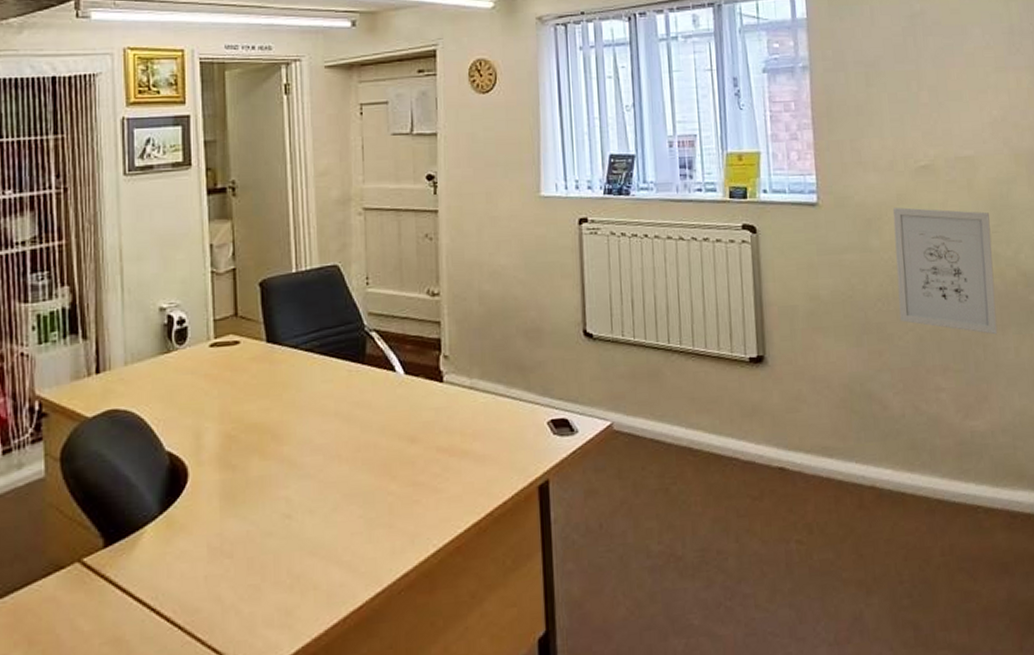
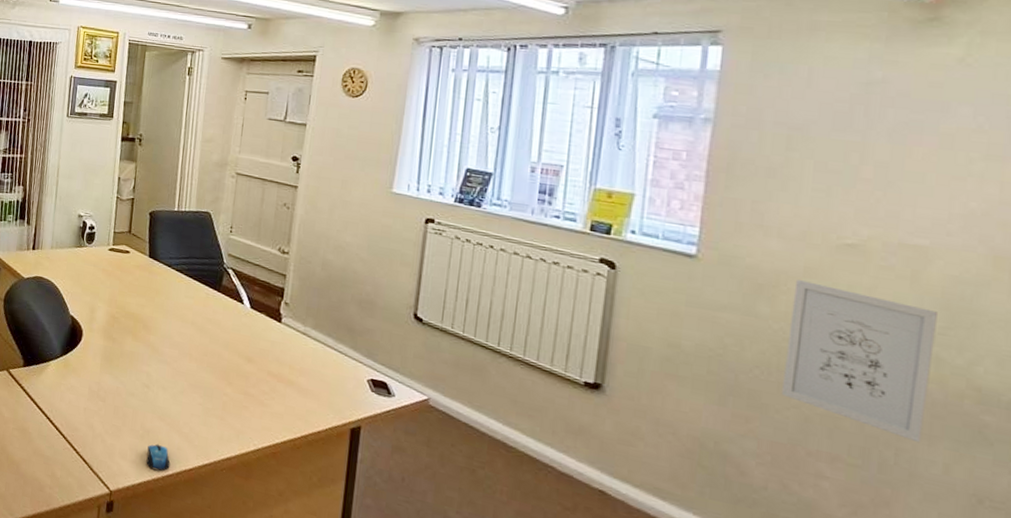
computer mouse: none [300,589,334,627] -> present [146,443,171,472]

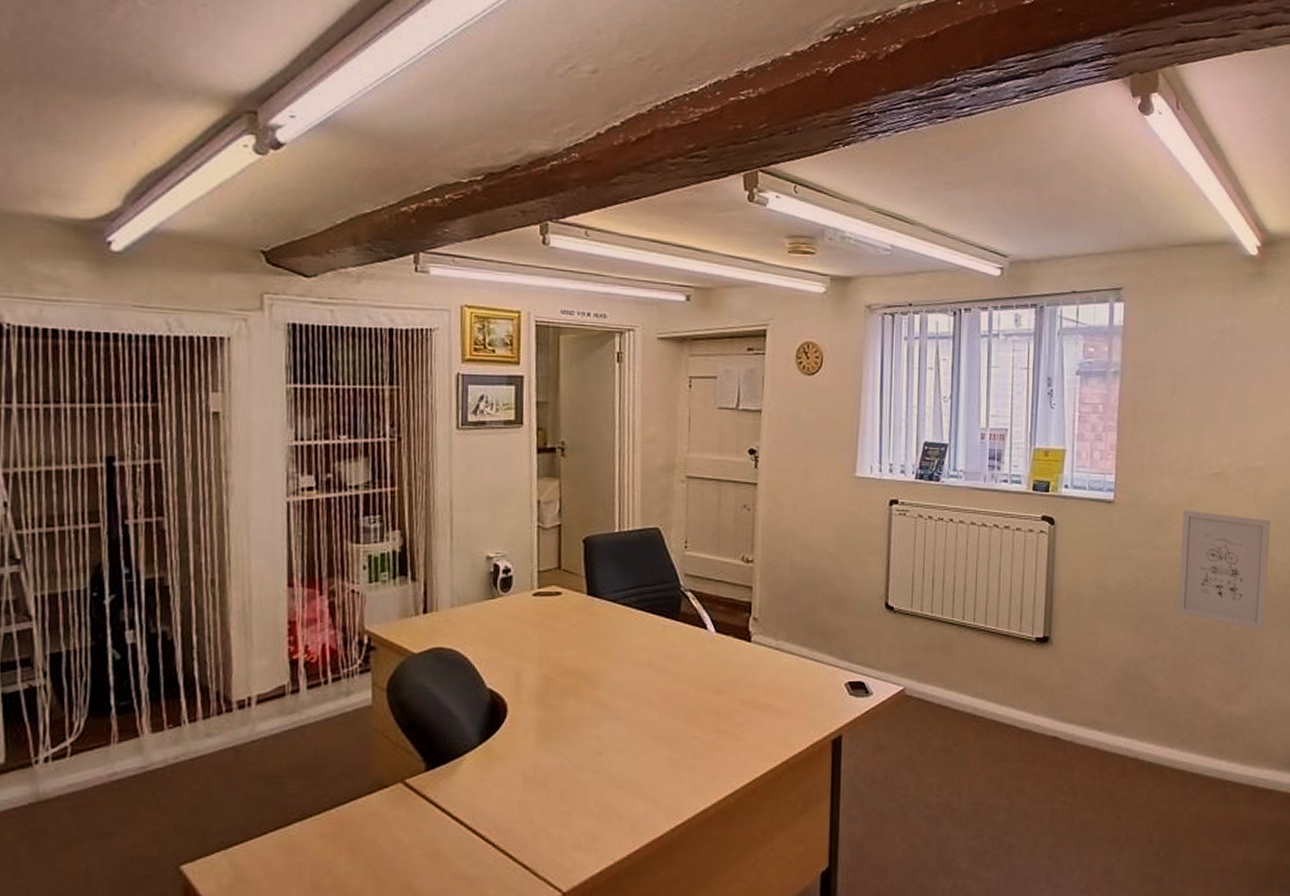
computer mouse: present [146,443,171,472] -> none [606,818,636,851]

